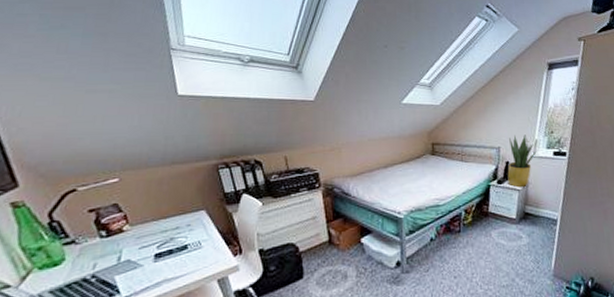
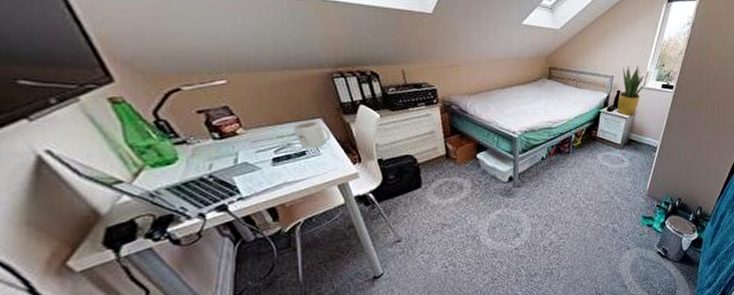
mug: none [177,214,213,243] -> present [293,121,331,149]

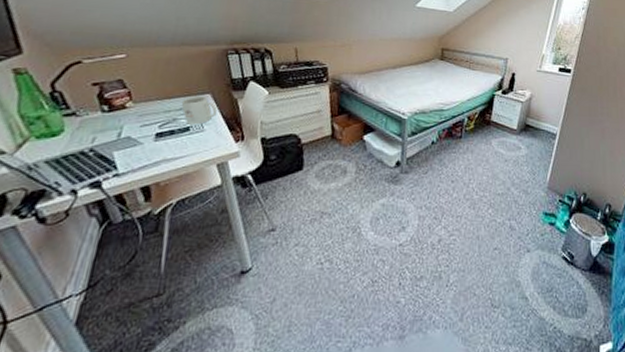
planter: present [617,65,647,115] -> none [512,48,543,99]

